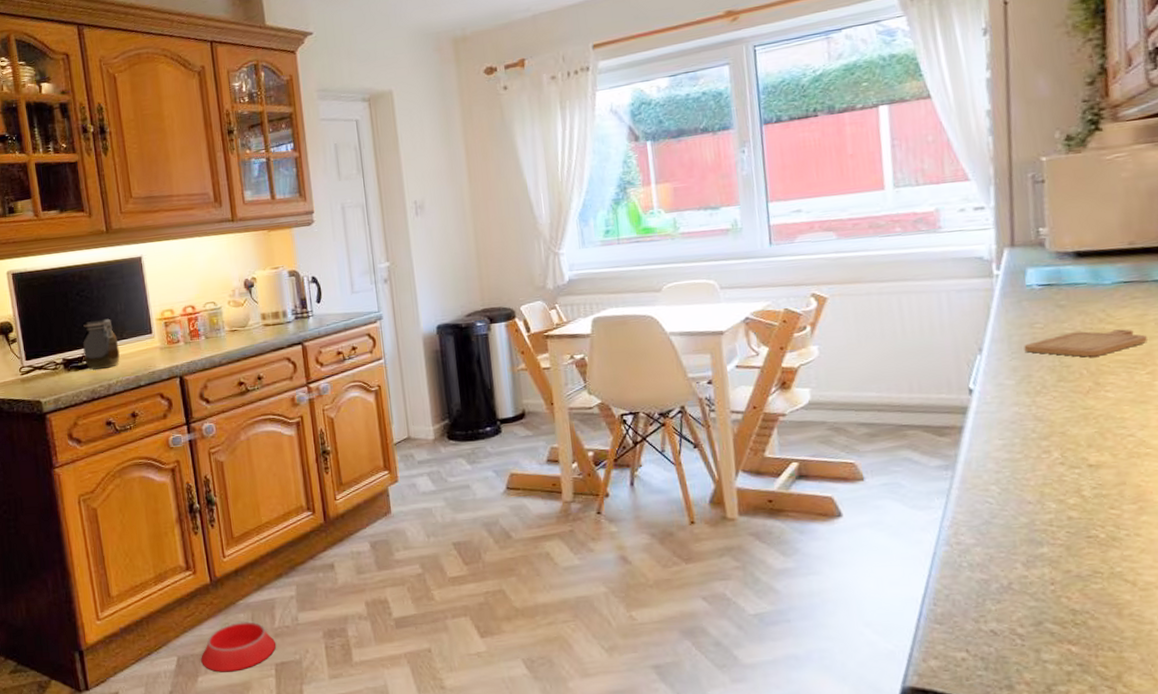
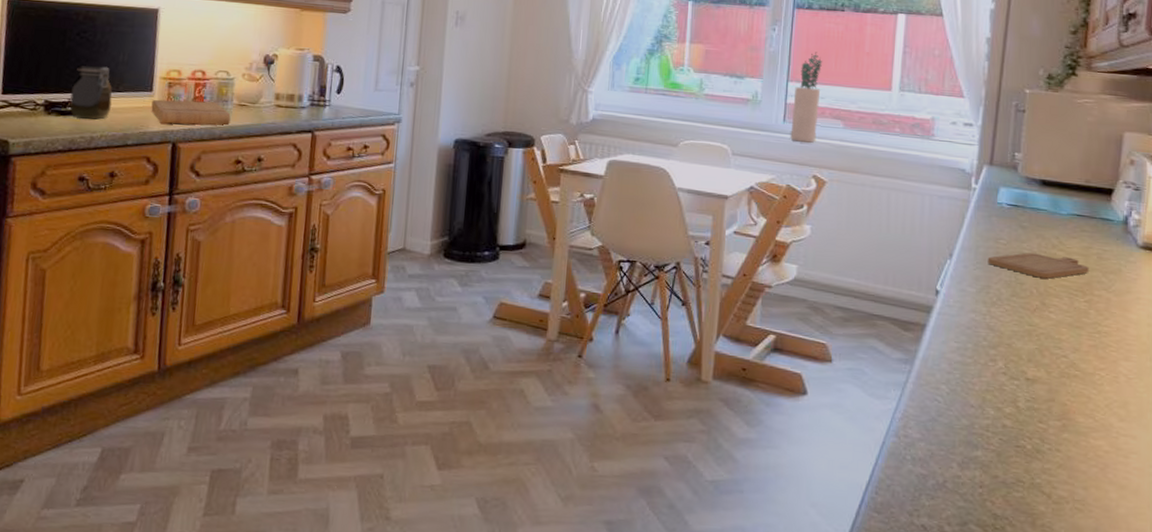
cutting board: none [154,333,226,361] -> present [151,99,231,126]
pet bowl: present [201,621,276,672] -> none [128,418,218,473]
vase: none [776,165,808,263] -> present [790,52,822,143]

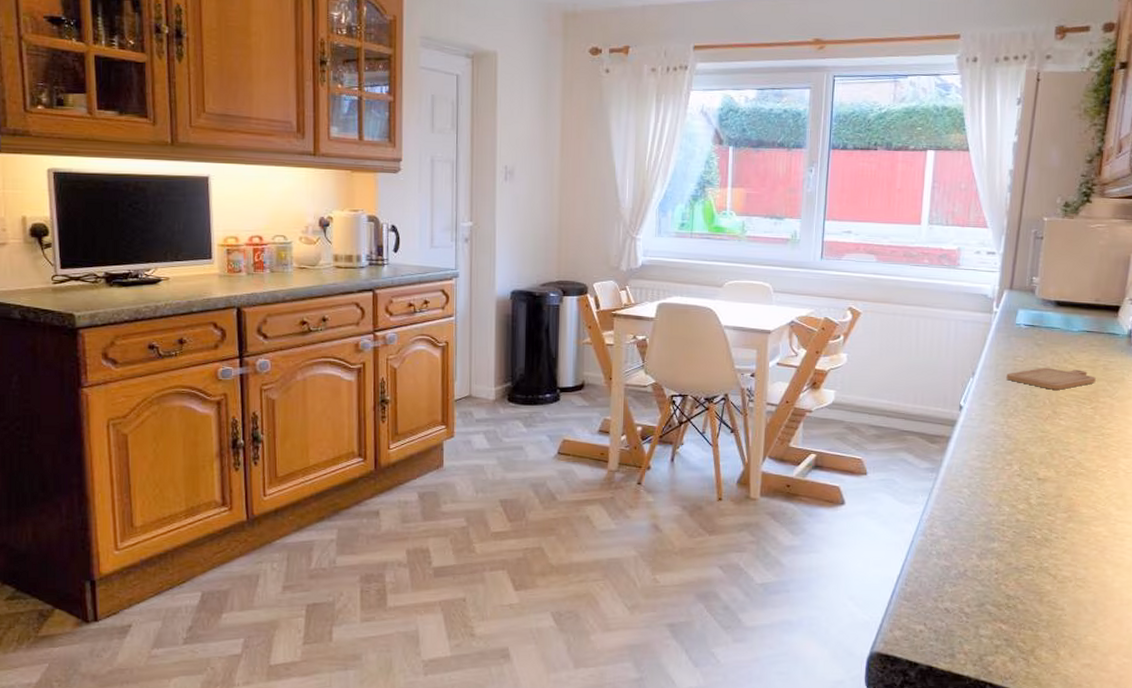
jar: present [70,64,113,120] -> none [129,235,172,289]
cutting board: present [151,99,231,126] -> none [212,266,292,290]
vase: present [790,52,822,143] -> none [827,190,856,277]

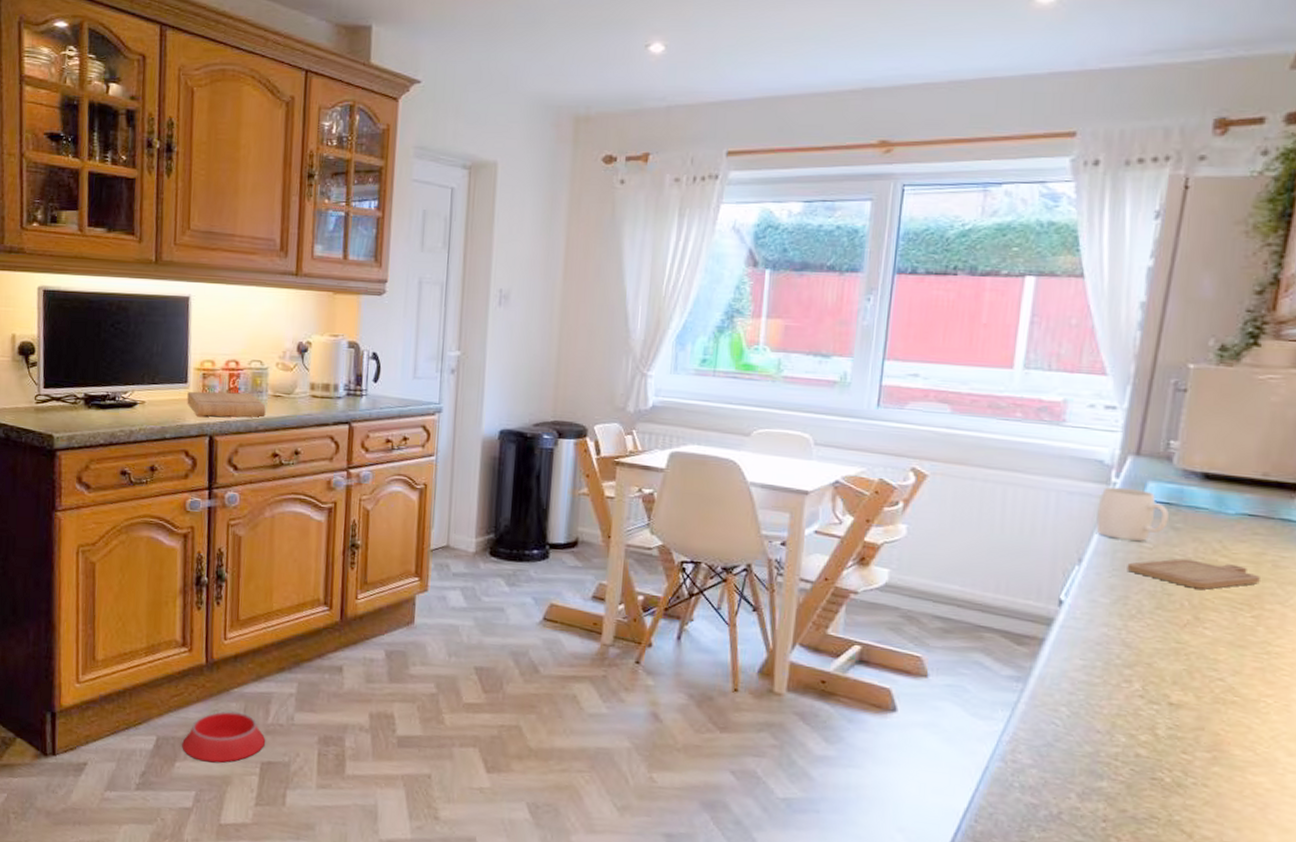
cutting board: none [212,266,292,290] -> present [187,391,266,418]
pet bowl: none [228,560,310,610] -> present [182,710,266,763]
mug: none [984,315,1033,357] -> present [1096,486,1169,542]

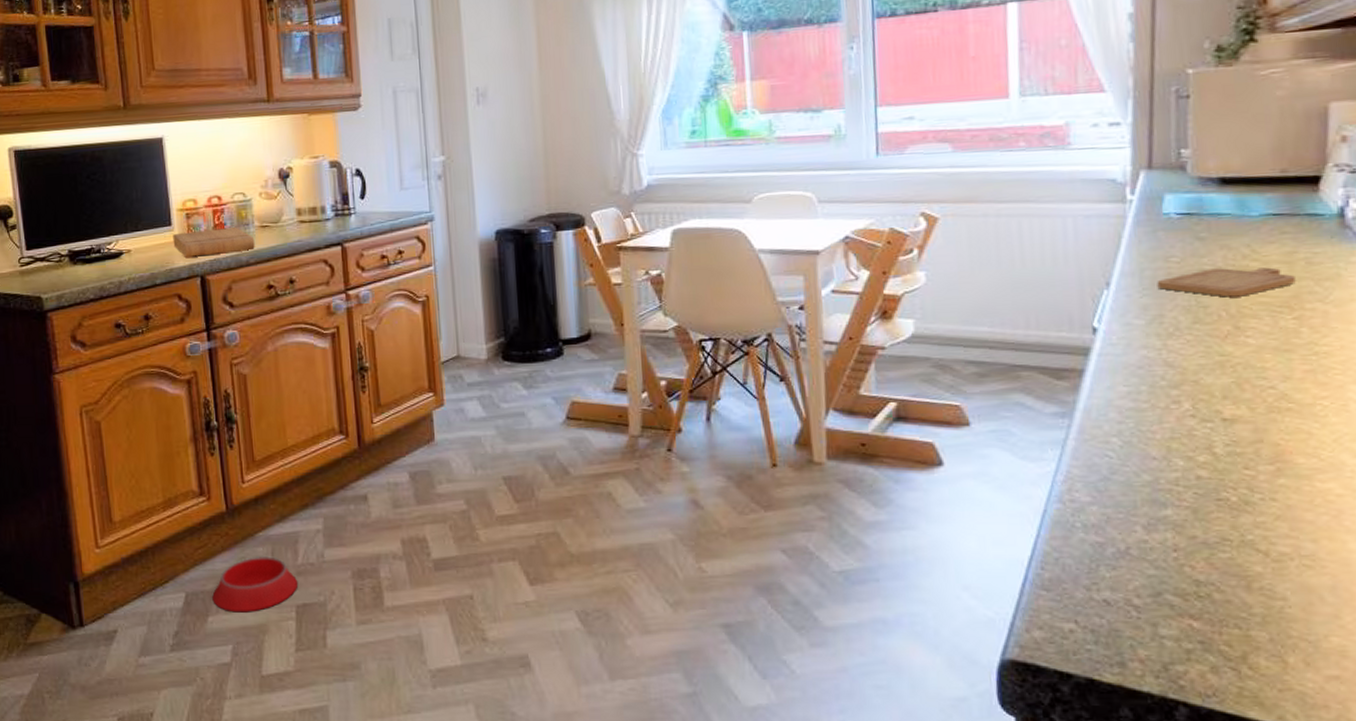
mug: present [1096,486,1169,542] -> none [1117,203,1192,258]

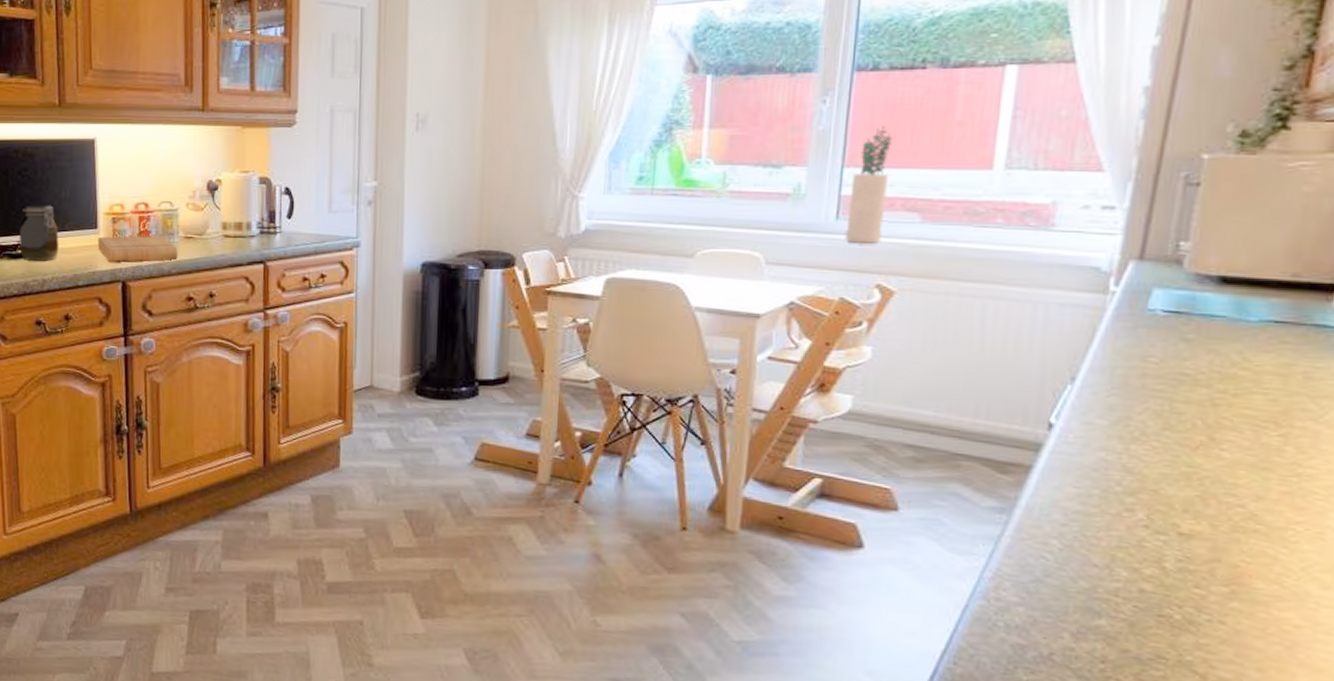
jar: none [91,206,134,264] -> present [18,205,59,261]
pet bowl: present [212,555,298,613] -> none [110,559,194,612]
vase: none [885,66,920,176] -> present [845,126,892,243]
chopping board: present [1157,267,1296,297] -> none [1128,373,1289,407]

